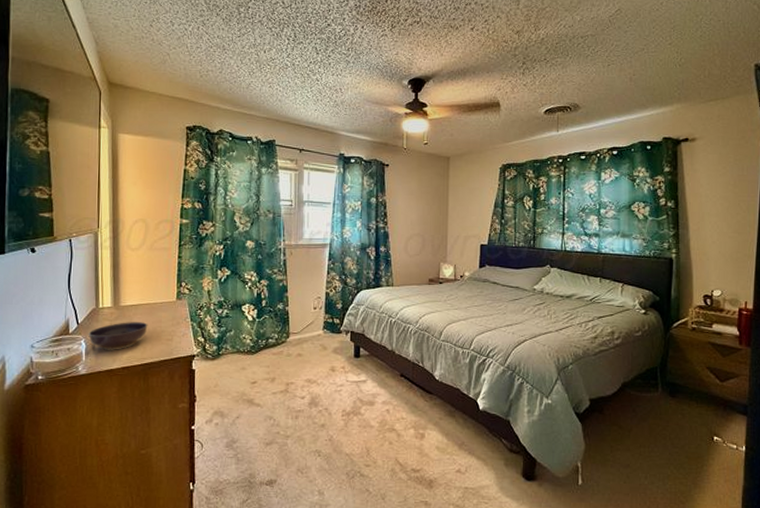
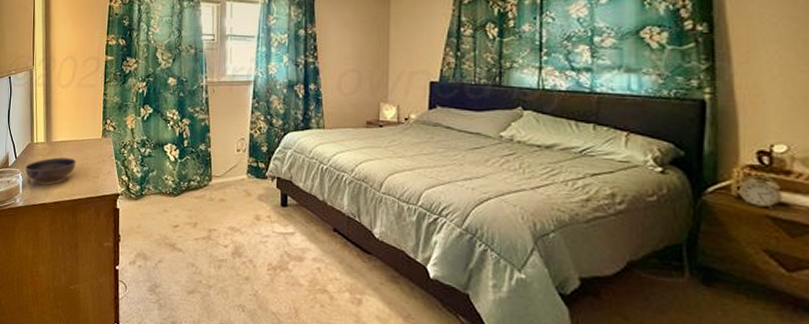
alarm clock: none [693,314,718,337] -> present [740,176,782,209]

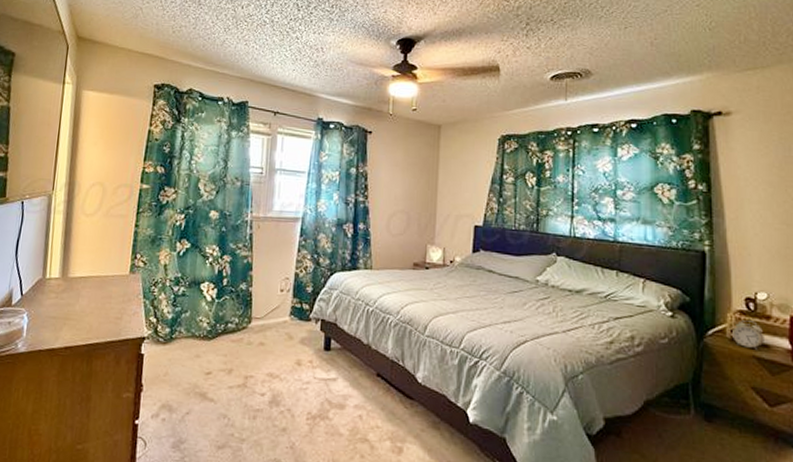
bowl: present [24,157,76,185] -> none [31,295,97,327]

